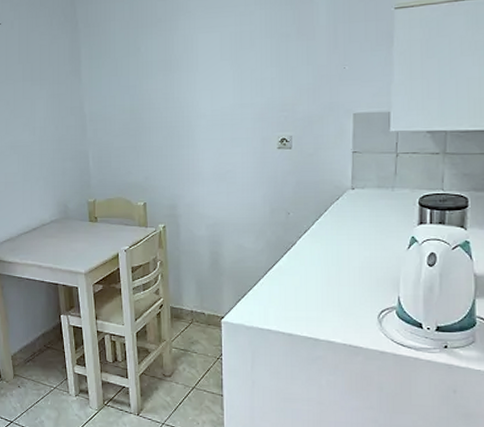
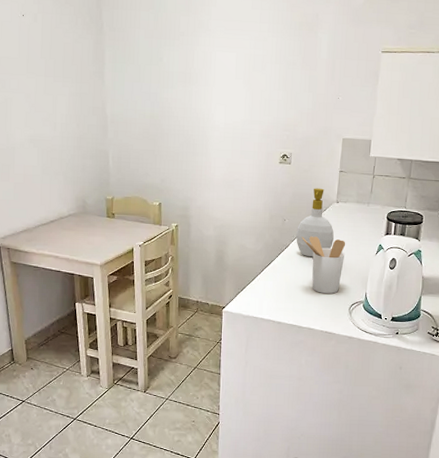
soap bottle: none [303,173,351,256] -> present [295,188,334,258]
utensil holder: none [311,230,368,299] -> present [302,236,346,294]

